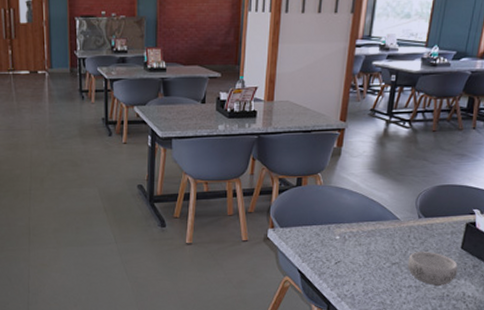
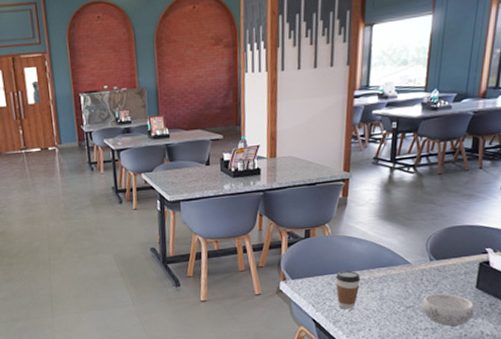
coffee cup: none [324,222,349,262] -> present [335,270,361,310]

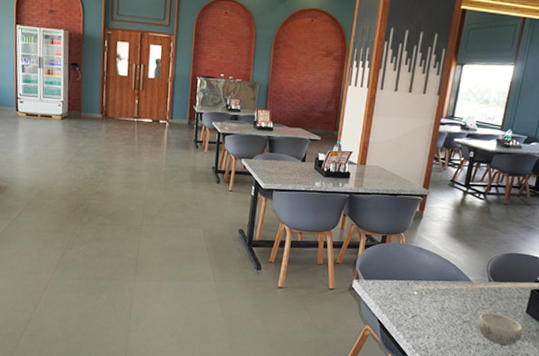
coffee cup: present [335,270,361,310] -> none [402,279,426,316]

